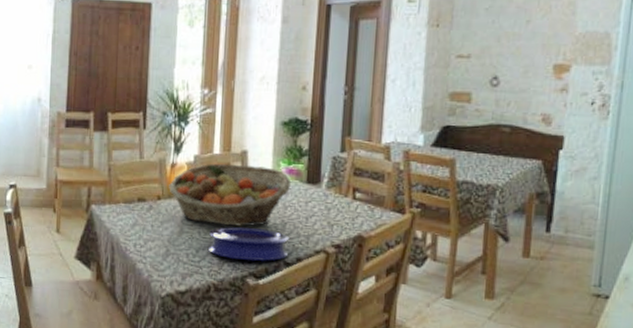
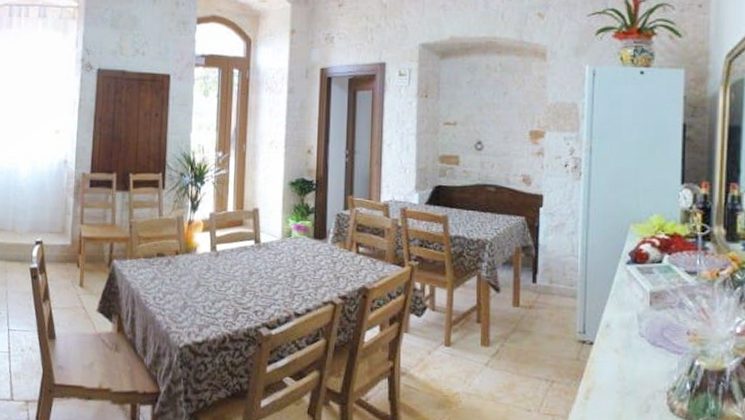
fruit basket: present [169,163,292,227] -> none [186,220,300,280]
plate: present [207,226,290,262] -> none [223,279,299,313]

